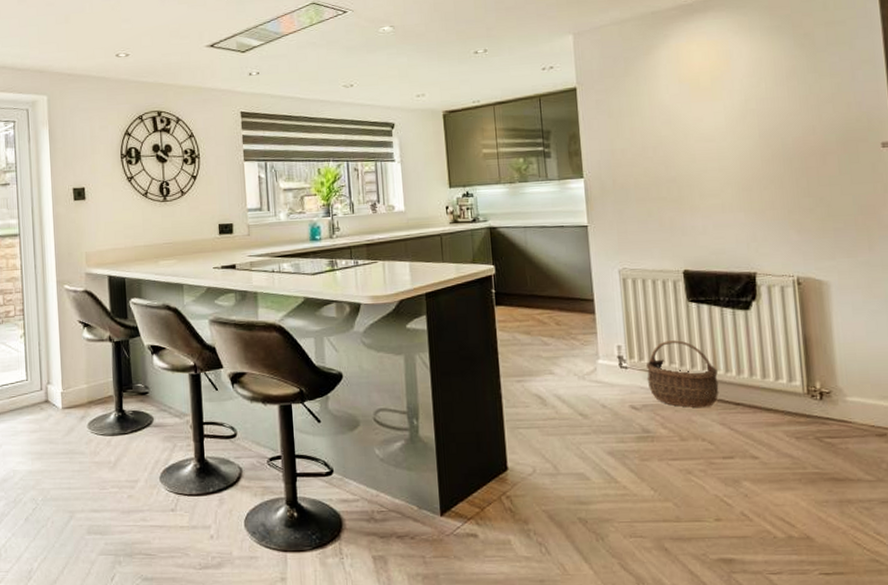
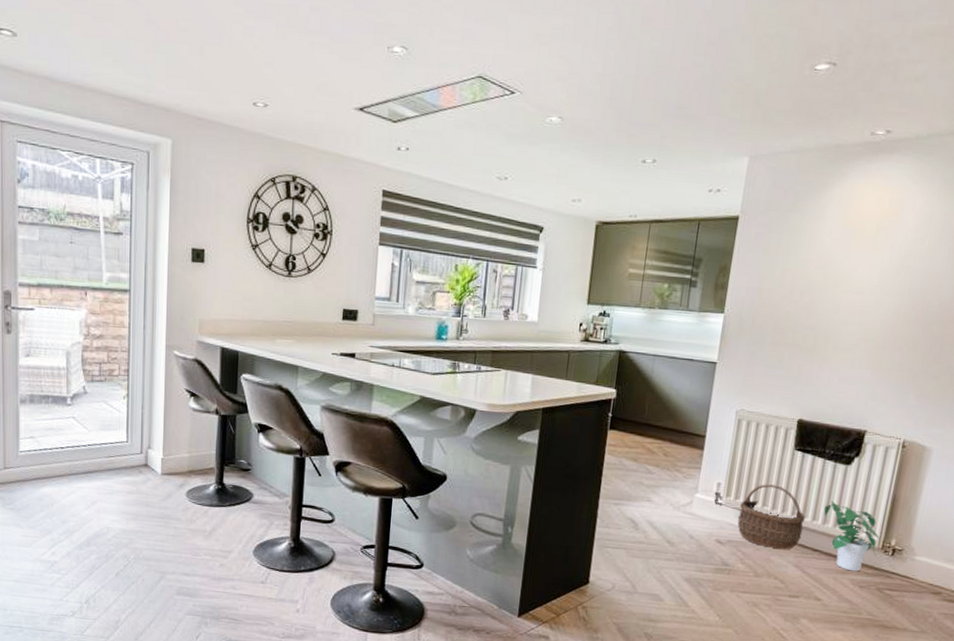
potted plant: none [735,349,804,422] -> present [823,500,880,572]

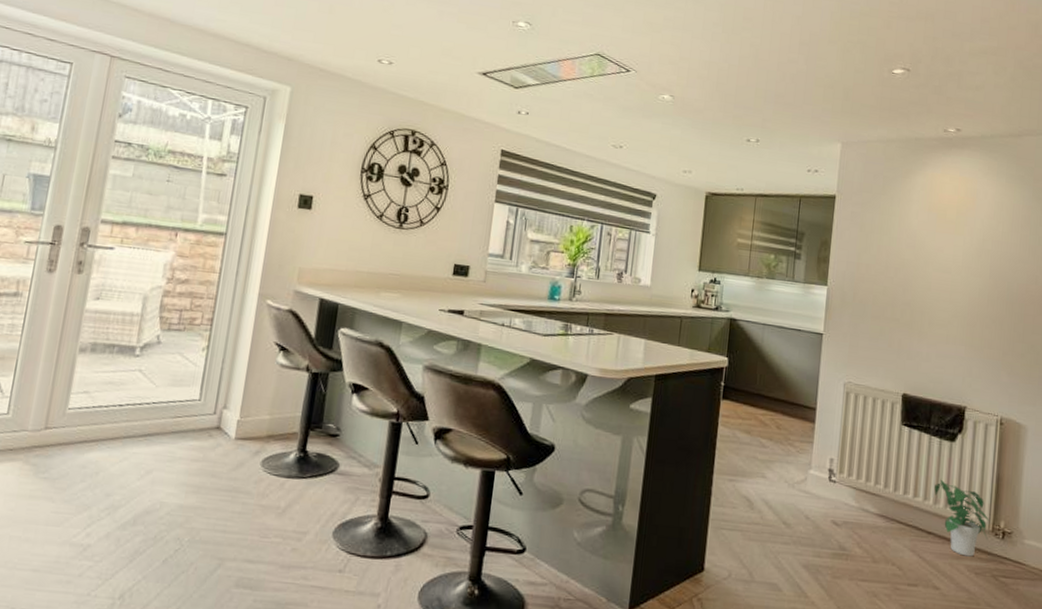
wicker basket: present [737,484,805,549] -> none [851,460,917,532]

